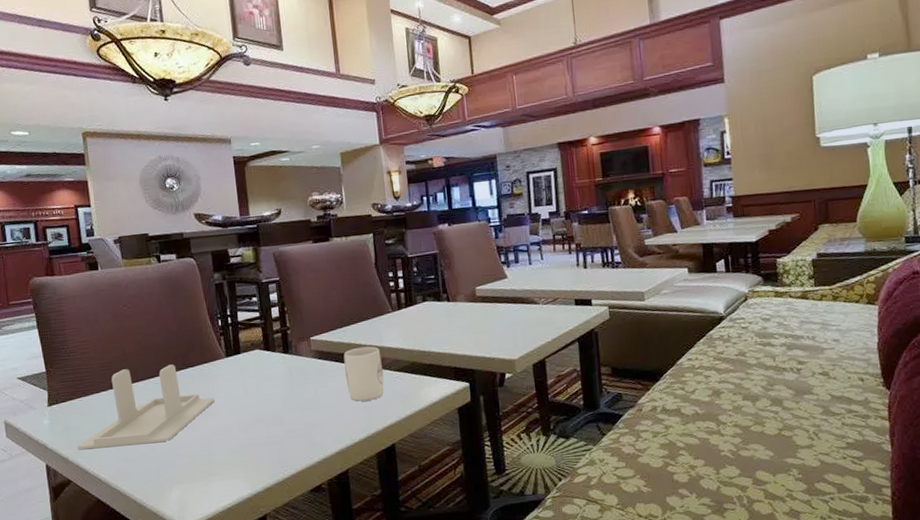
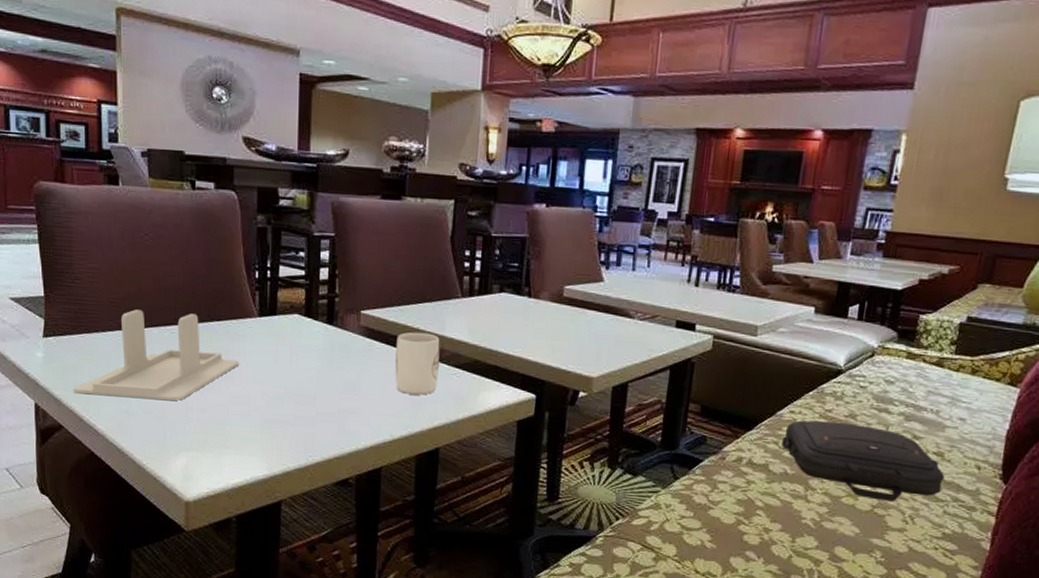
laptop bag: none [687,360,835,424] -> present [781,420,945,502]

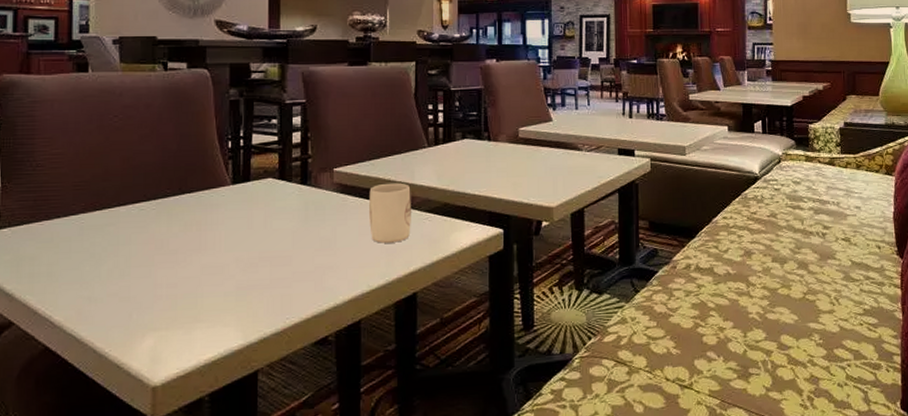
napkin holder: present [73,309,240,401] -> none [28,189,213,284]
laptop bag: present [781,420,945,502] -> none [721,222,855,287]

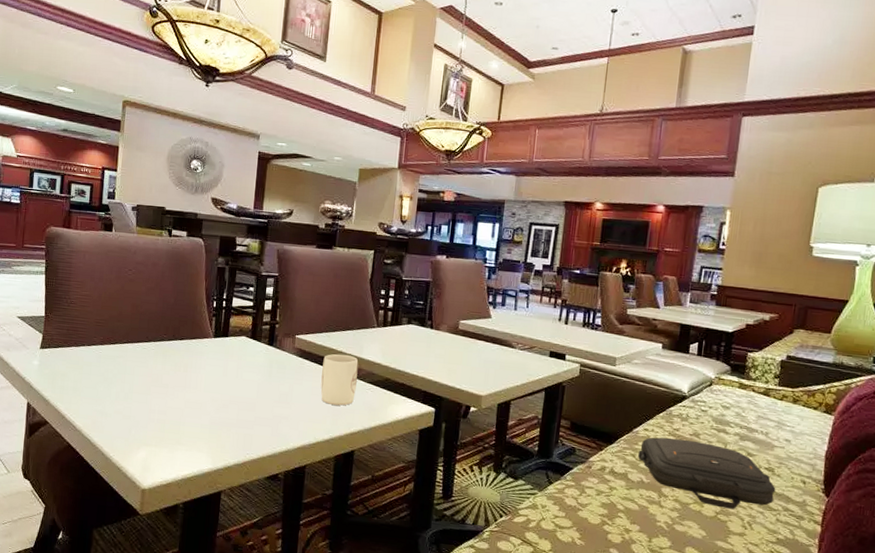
laptop bag: none [721,222,855,287] -> present [638,437,776,509]

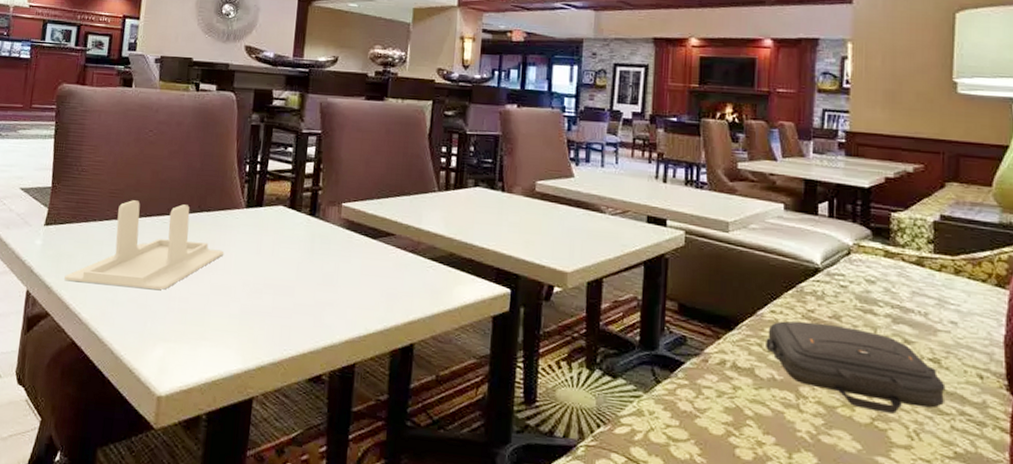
napkin holder: none [59,329,196,404] -> present [64,200,225,290]
mug: present [320,354,359,406] -> none [372,224,417,288]

